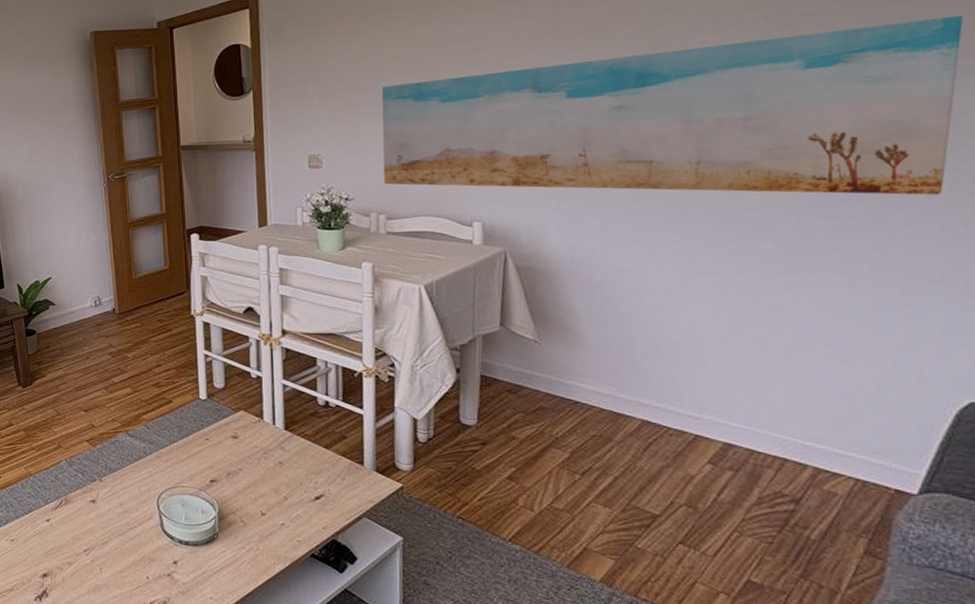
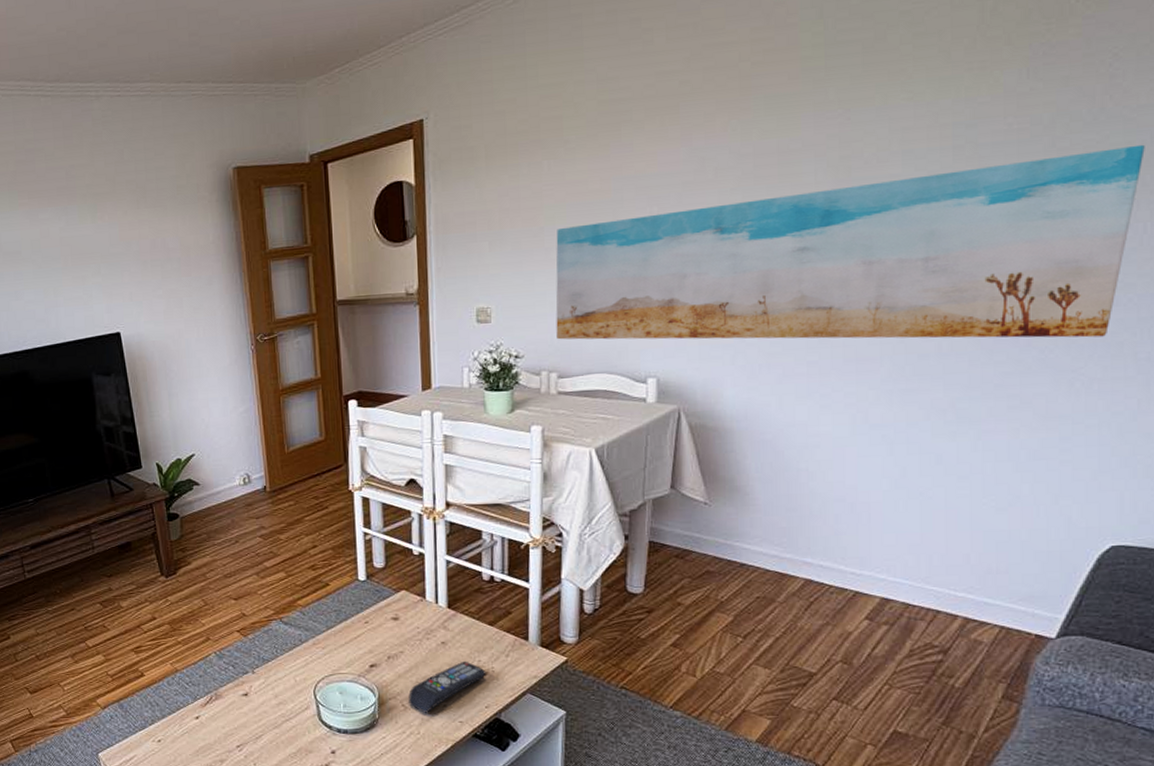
remote control: none [247,481,323,530] -> present [408,661,486,713]

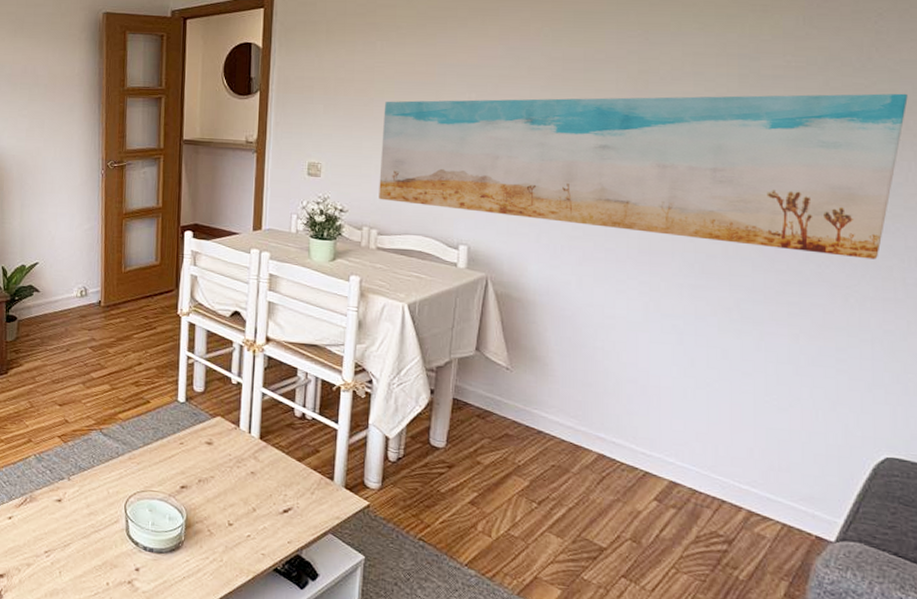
remote control: present [408,661,486,713] -> none [215,493,291,541]

